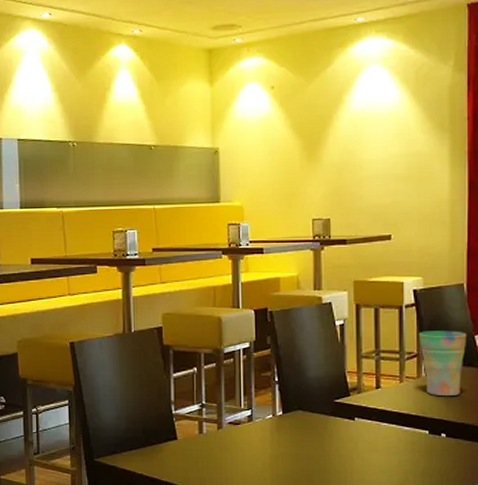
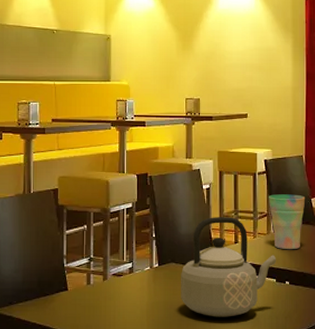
teapot: none [310,358,430,473] -> present [181,217,277,317]

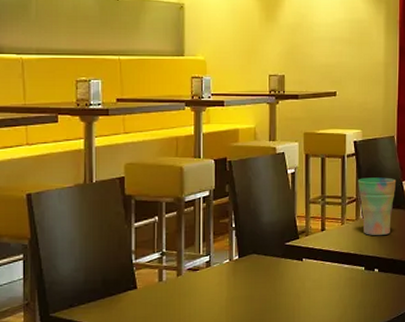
teapot: present [181,217,277,317] -> none [263,203,366,310]

